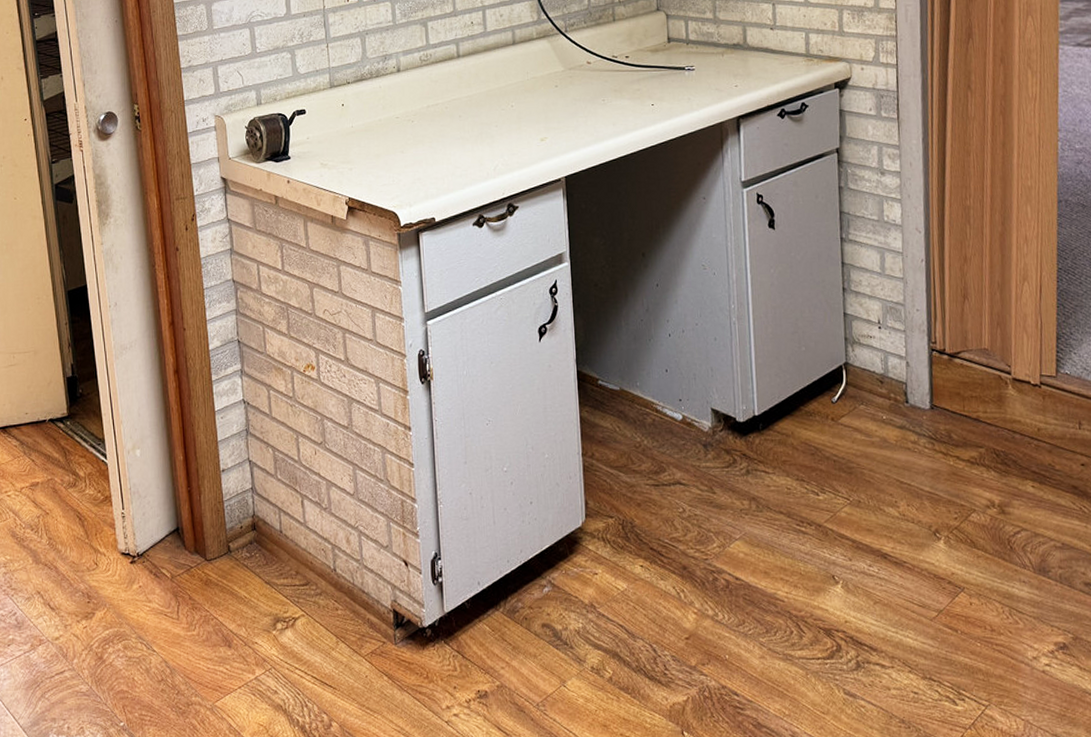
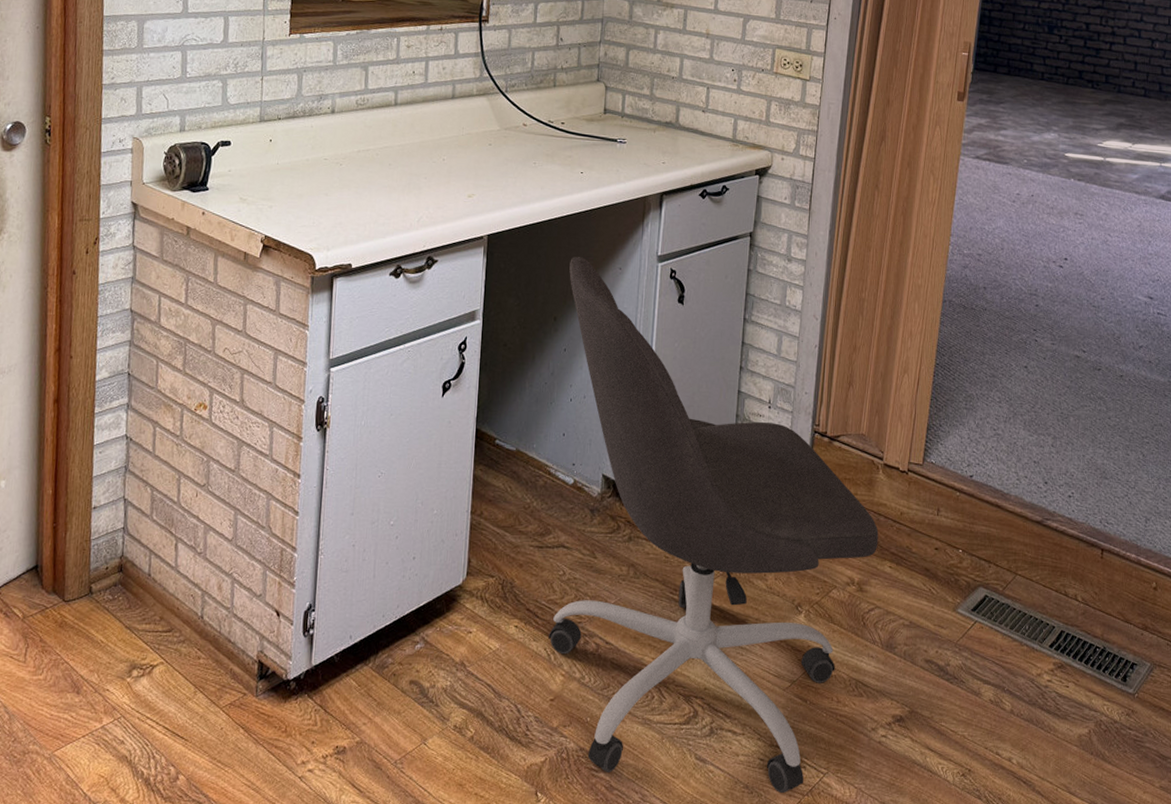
office chair: none [651,190,1017,728] -> present [548,257,879,794]

